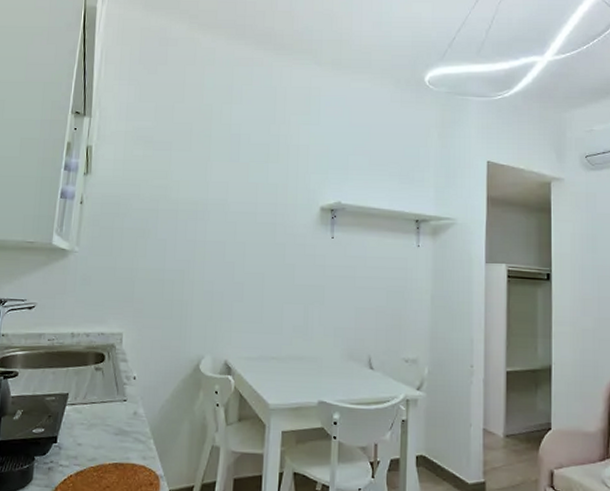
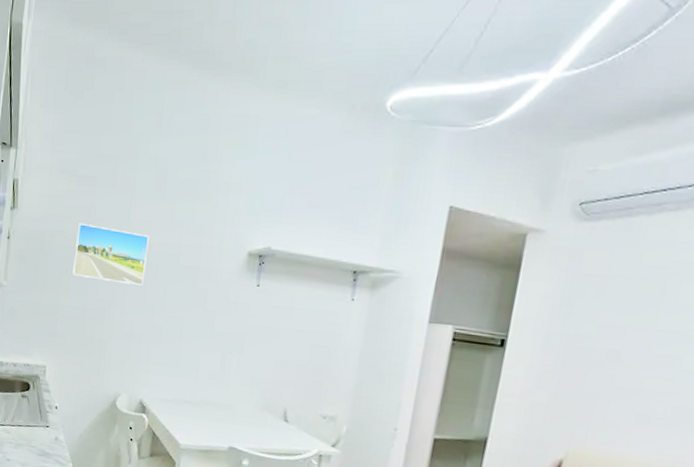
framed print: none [150,186,227,243] -> present [72,223,150,285]

